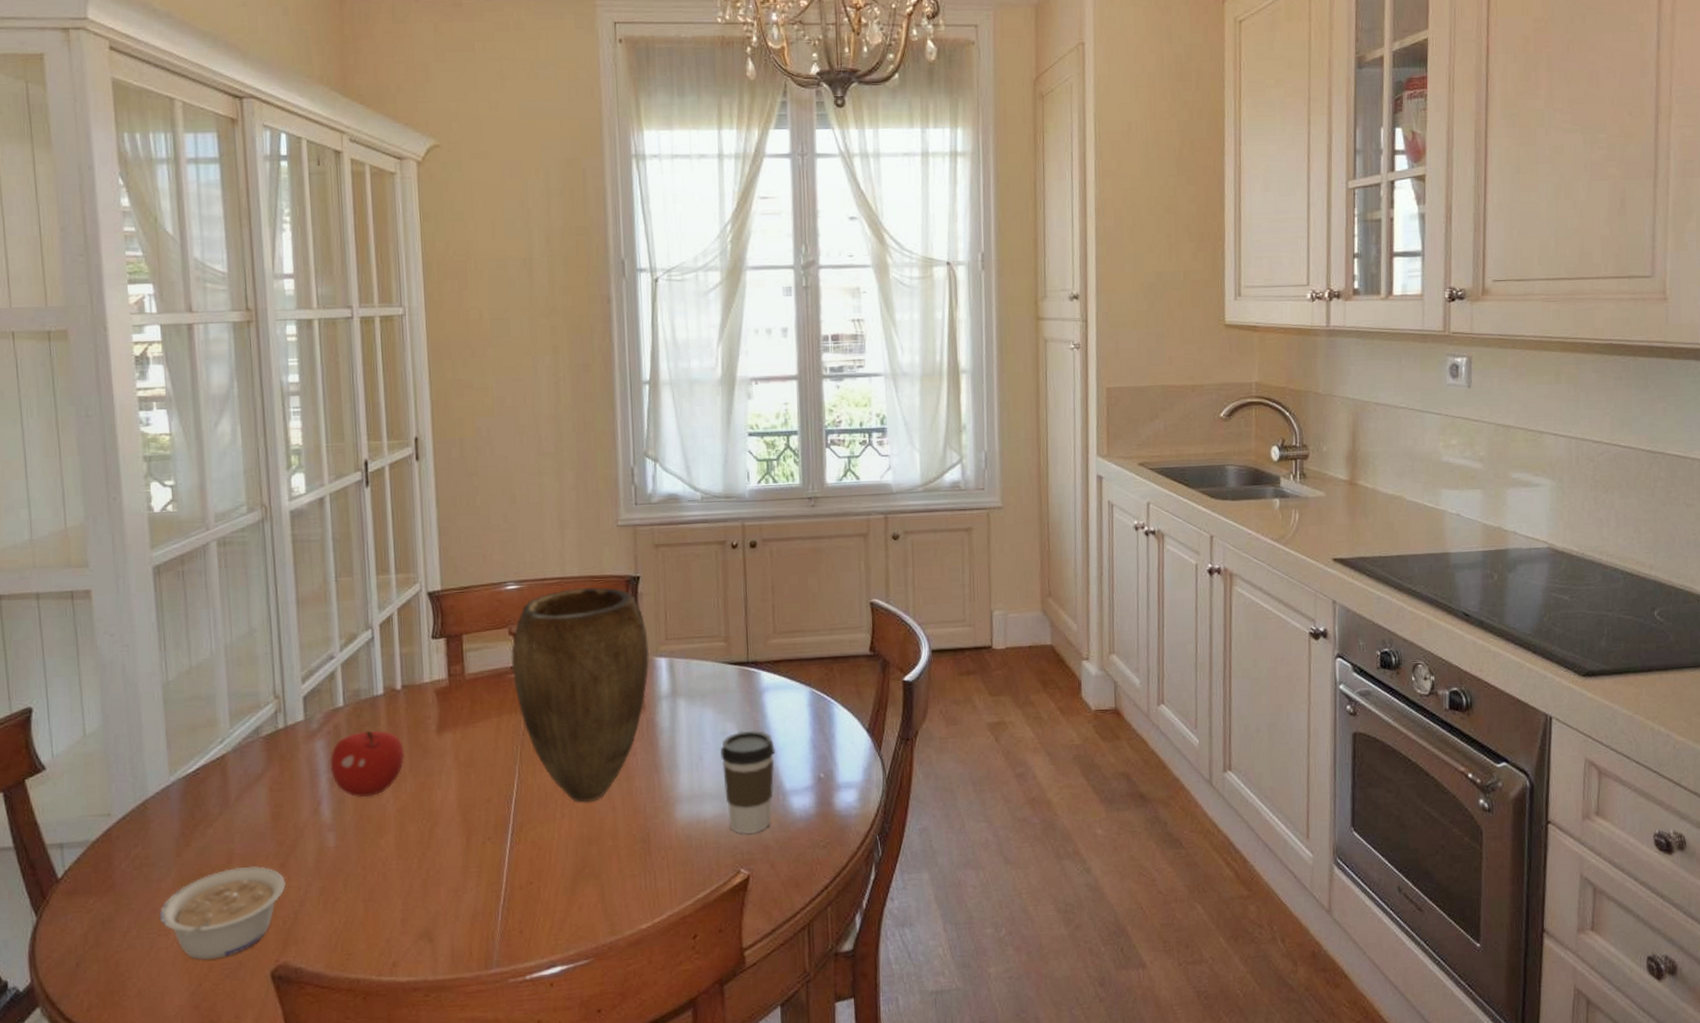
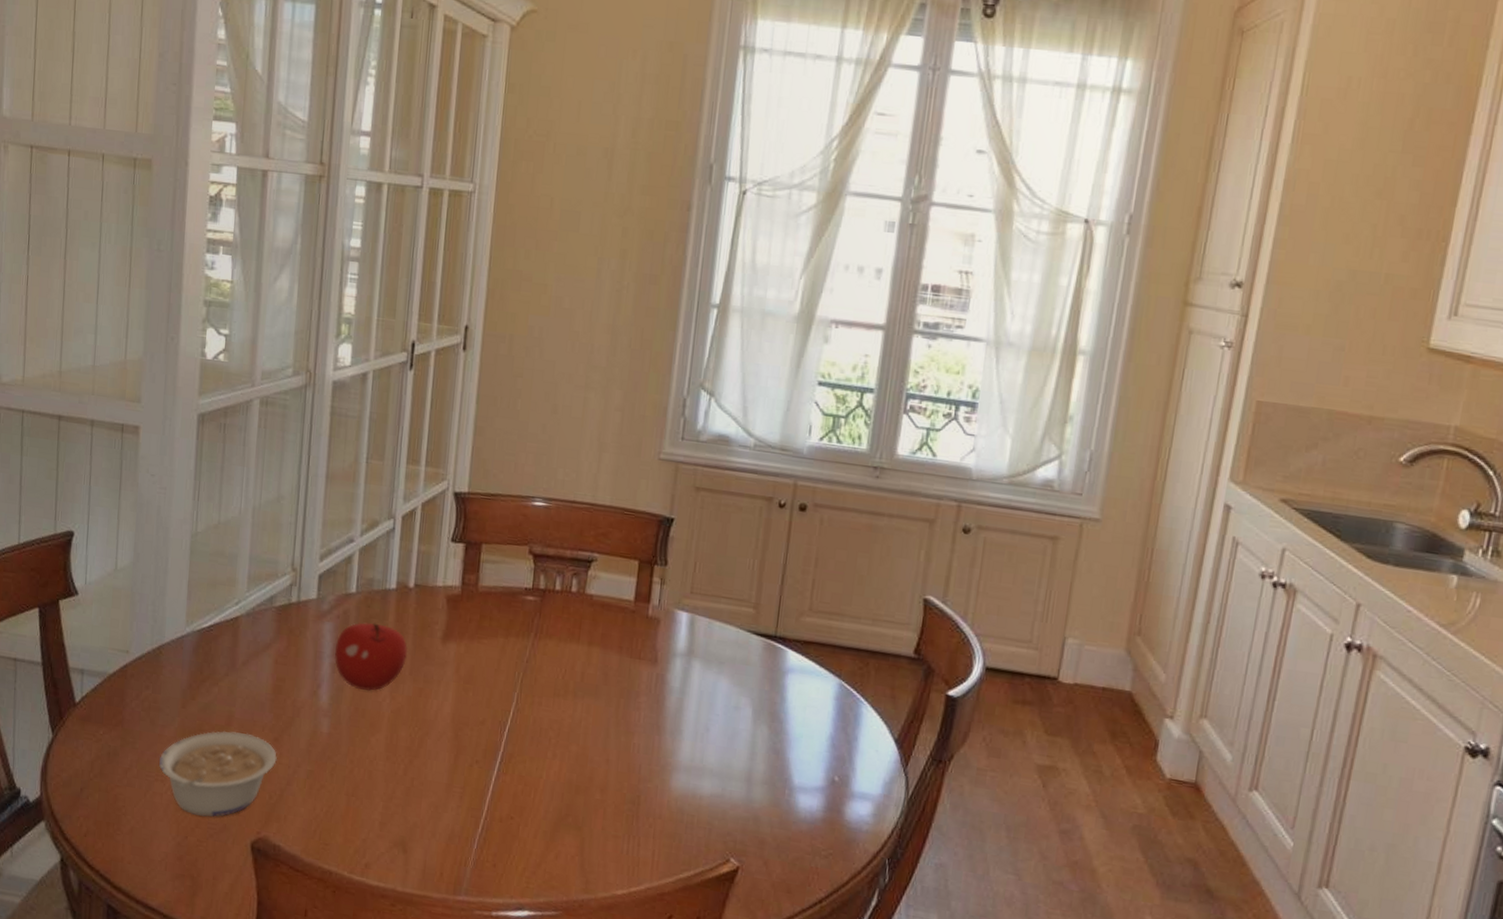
vase: present [510,586,650,803] -> none [525,516,672,749]
coffee cup: present [719,731,775,834] -> none [726,709,790,824]

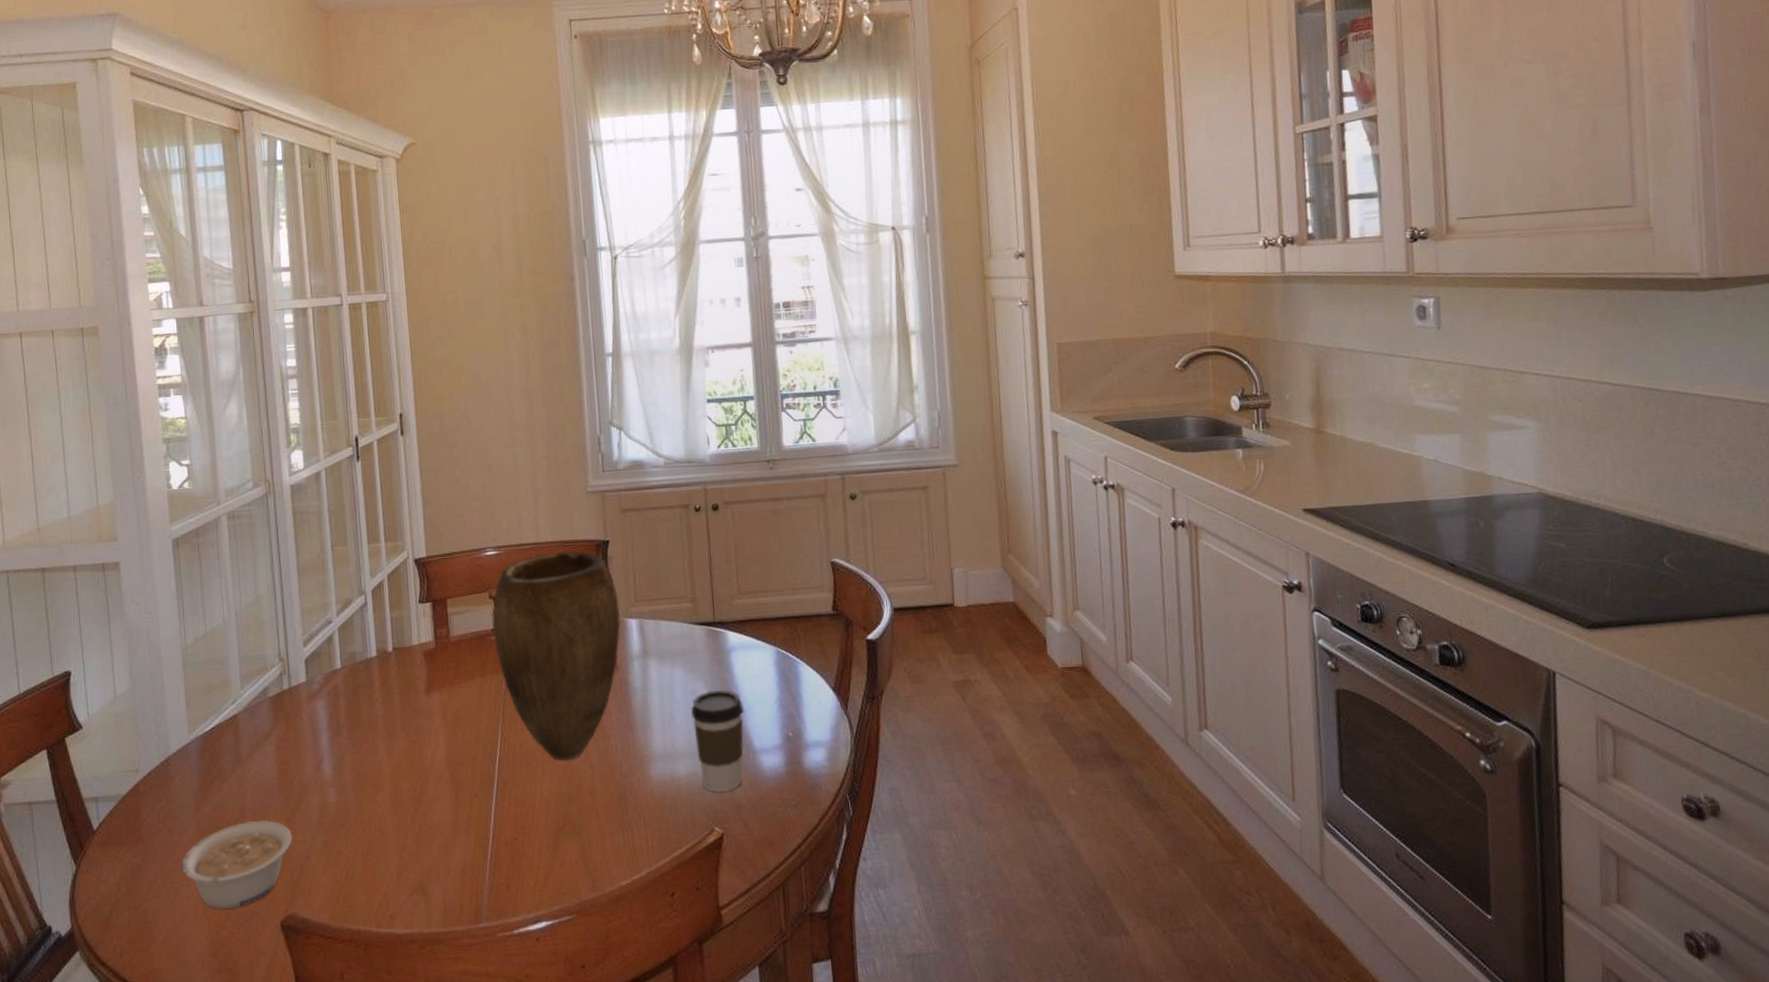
fruit: present [335,622,408,692] -> none [330,691,397,756]
vase: none [525,516,672,749] -> present [491,551,621,761]
coffee cup: none [726,709,790,824] -> present [690,690,744,793]

